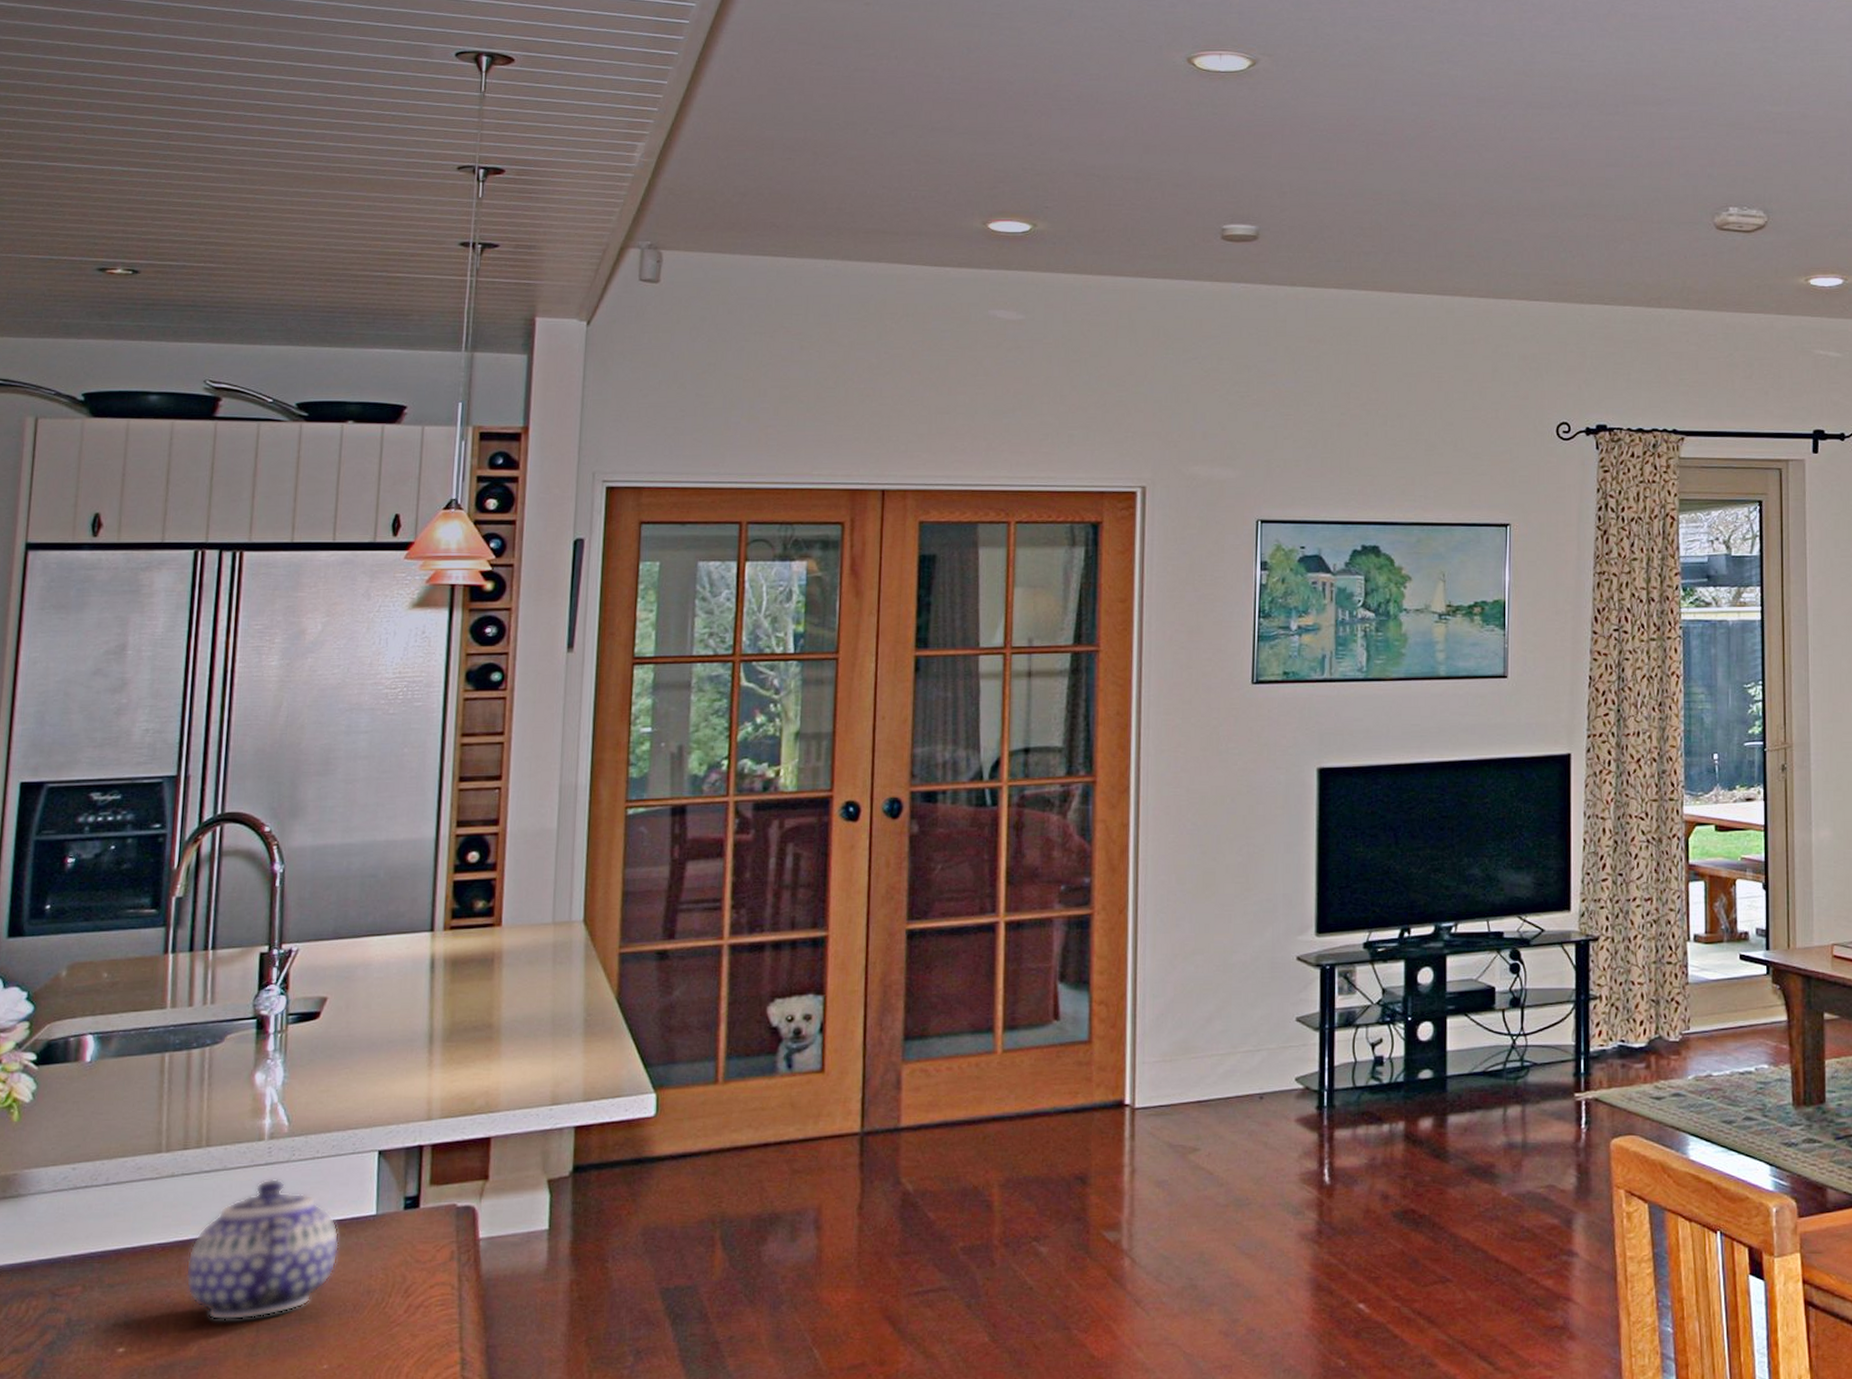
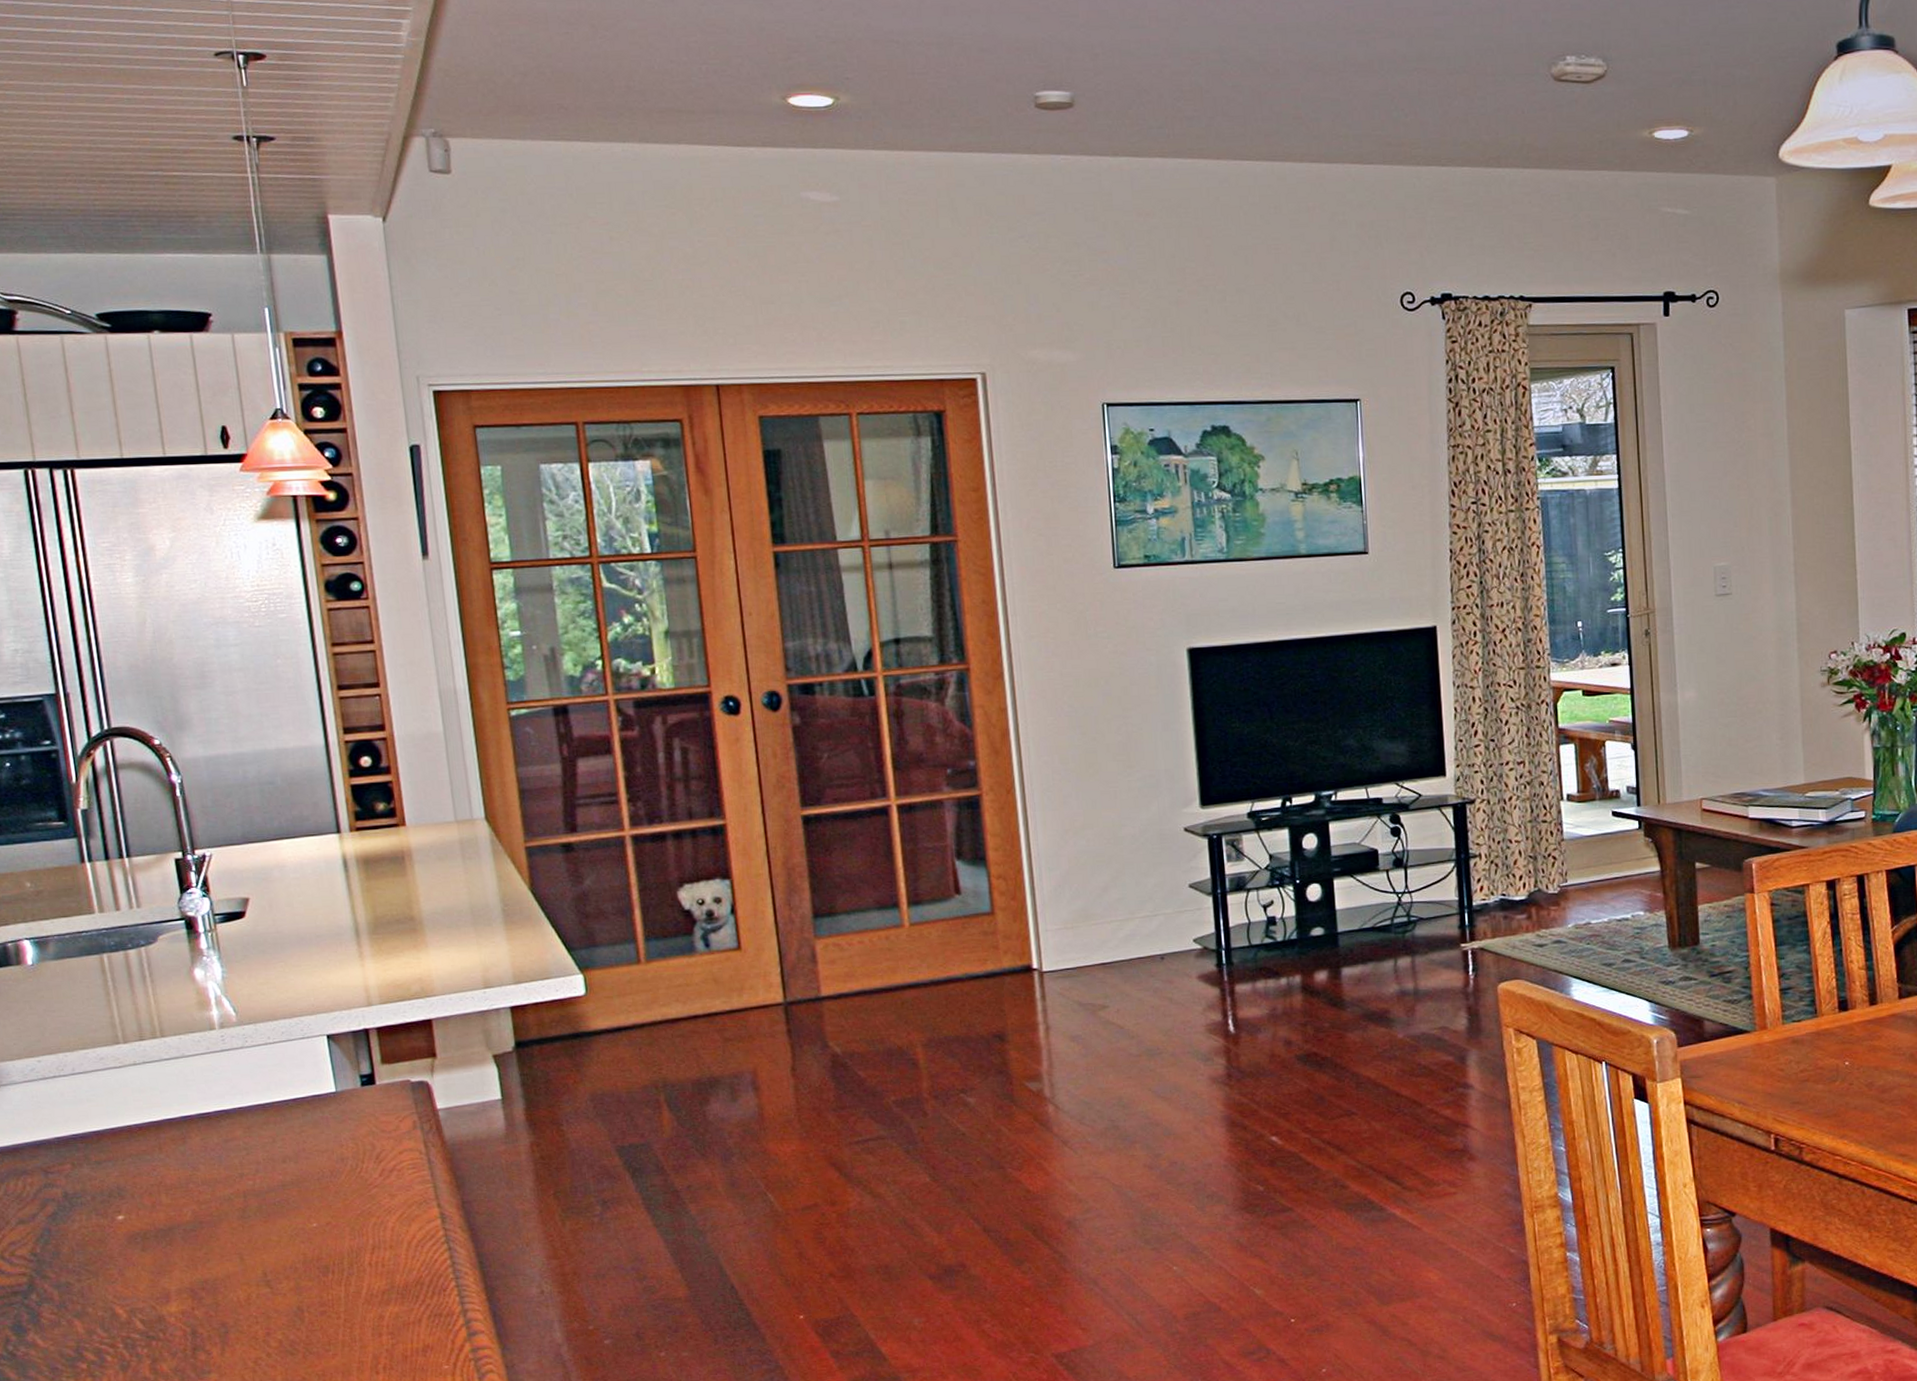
teapot: present [185,1178,339,1320] -> none [165,1063,308,1189]

